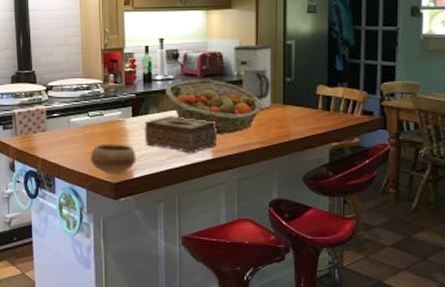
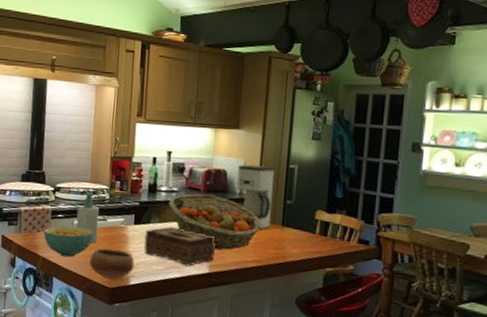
cereal bowl: none [40,125,92,156] -> present [43,226,94,258]
soap bottle: none [72,88,96,140] -> present [76,192,100,243]

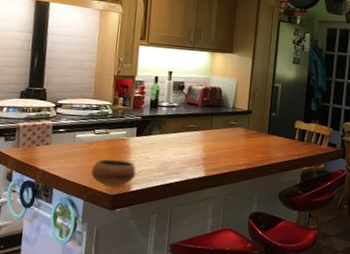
cereal bowl: present [43,226,94,258] -> none [43,139,96,169]
soap bottle: present [76,192,100,243] -> none [78,107,102,155]
tissue box: present [144,227,216,266] -> none [145,138,212,172]
fruit basket: present [168,193,262,250] -> none [168,108,251,156]
coffee maker: present [236,164,275,230] -> none [229,83,263,138]

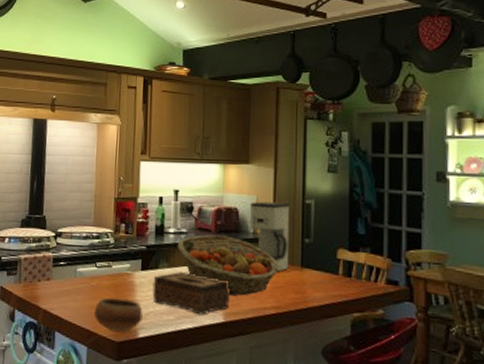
tissue box: none [145,138,212,172] -> present [152,272,231,315]
fruit basket: none [168,108,251,156] -> present [177,234,279,296]
coffee maker: none [229,83,263,138] -> present [249,201,290,273]

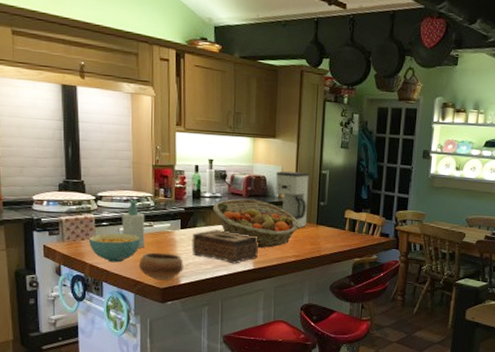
cereal bowl: none [44,274,98,309] -> present [88,233,141,263]
soap bottle: none [79,236,104,292] -> present [122,200,145,248]

